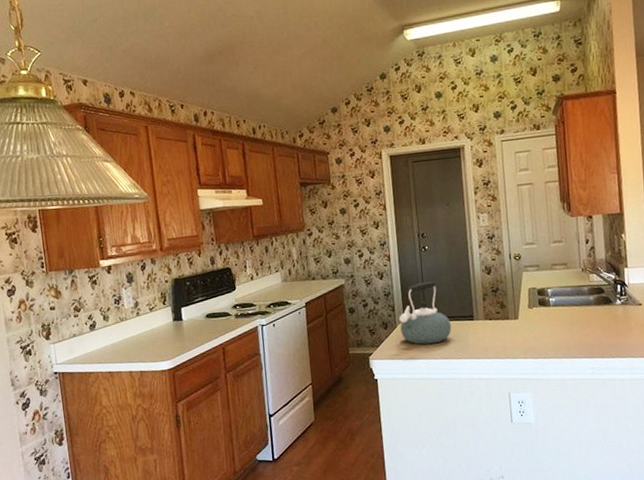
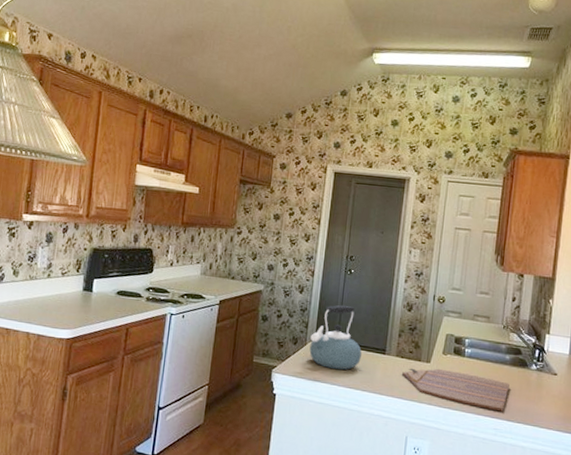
cutting board: none [493,321,599,352] -> present [402,368,510,412]

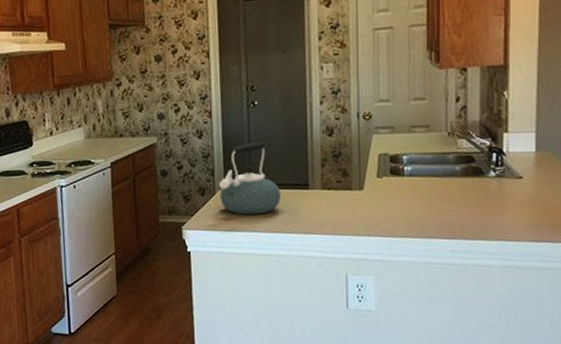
cutting board: present [402,368,510,412] -> none [332,194,464,231]

